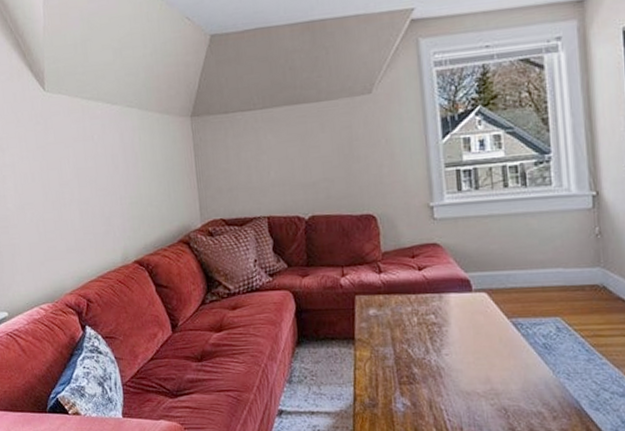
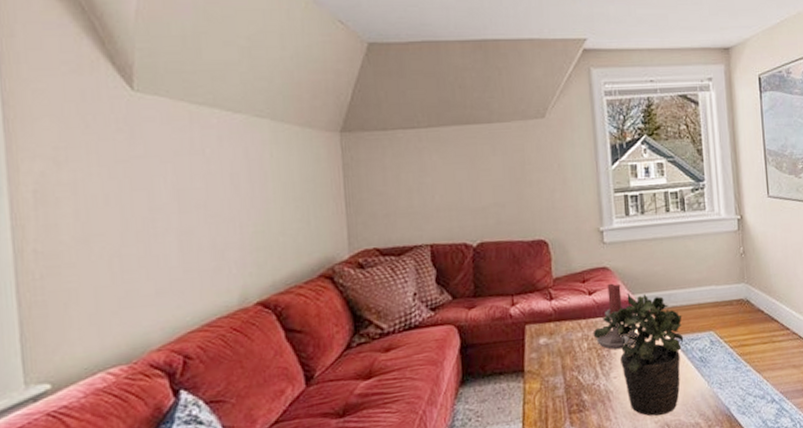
potted plant: none [423,271,524,398] -> present [593,293,684,416]
candle holder: none [426,260,473,326] -> present [596,283,639,350]

